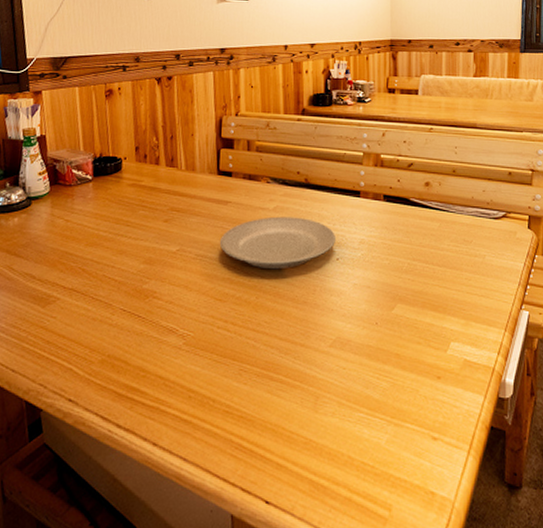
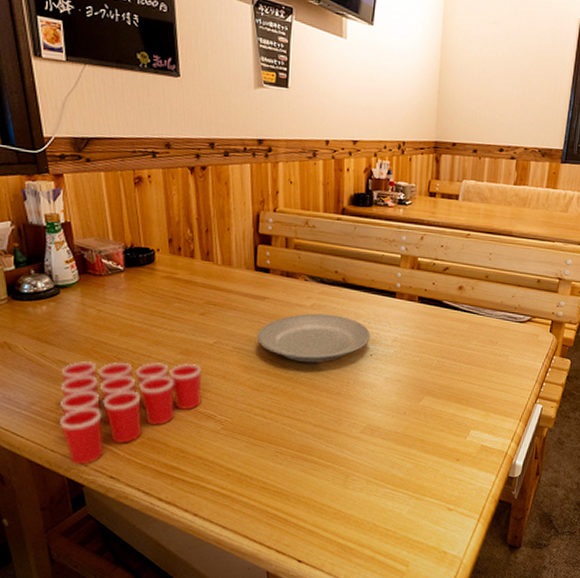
cup: none [22,272,165,386] -> present [60,361,203,465]

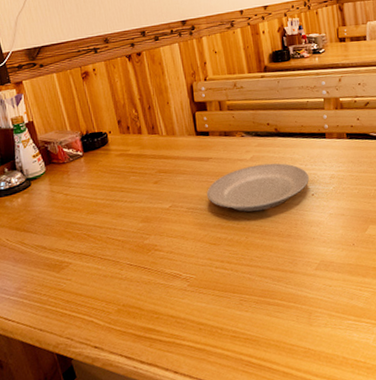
cup: present [60,361,203,465] -> none [41,229,166,340]

